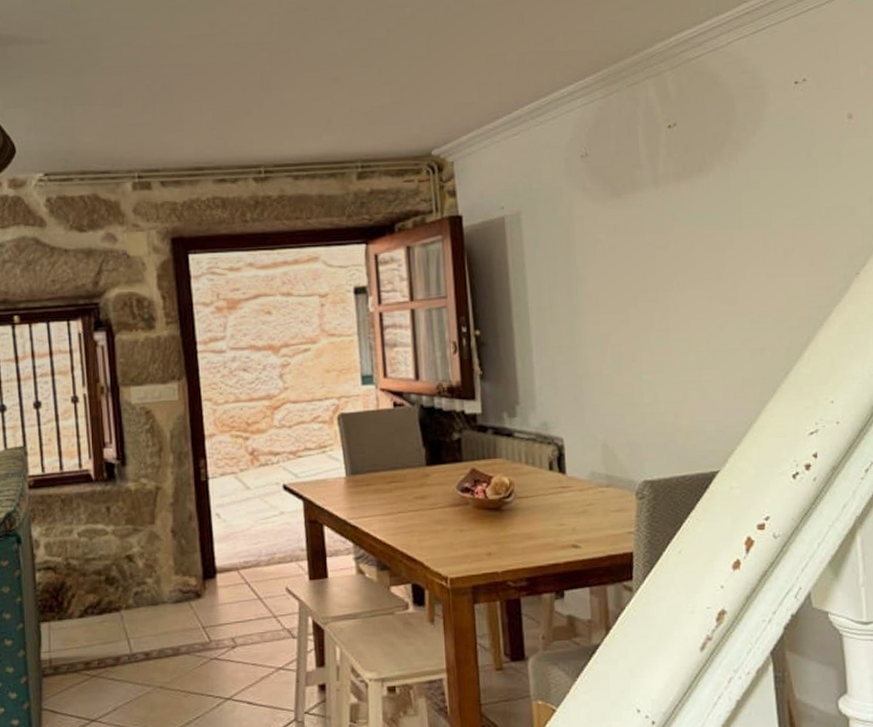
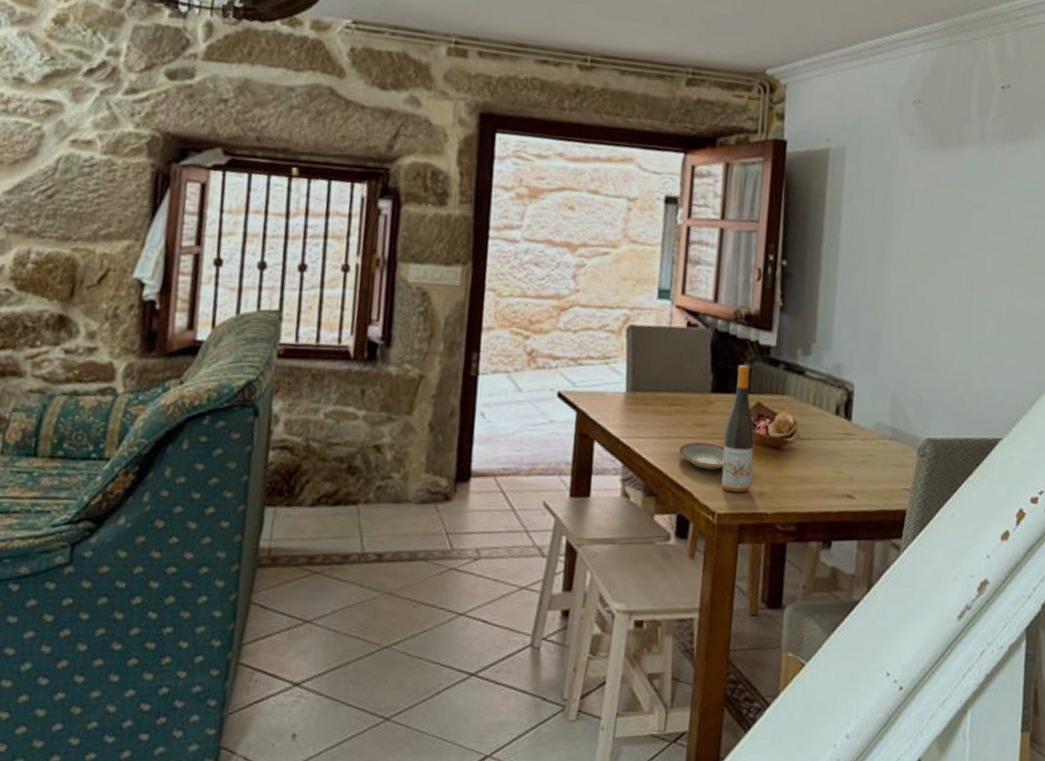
plate: none [404,513,448,539] -> present [678,442,725,470]
wine bottle: none [445,435,478,557] -> present [721,364,755,494]

